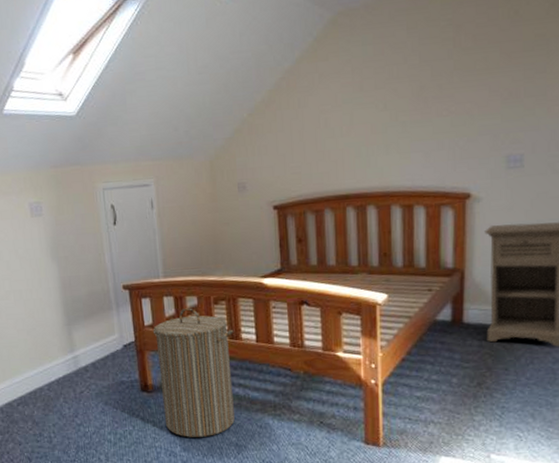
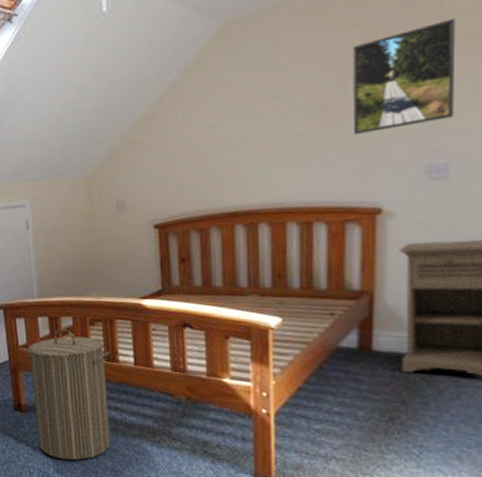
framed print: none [446,24,529,125] -> present [352,18,456,134]

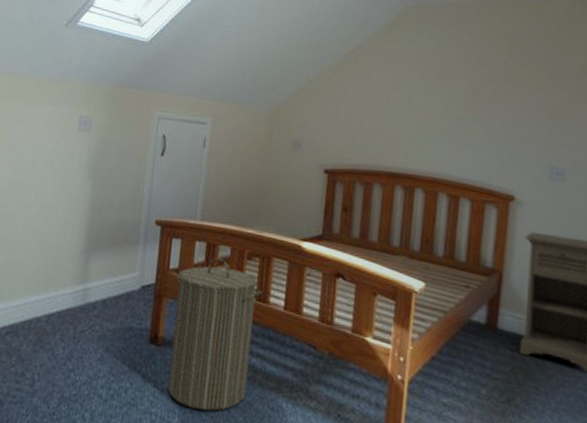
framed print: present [352,18,456,134] -> none [497,53,576,132]

